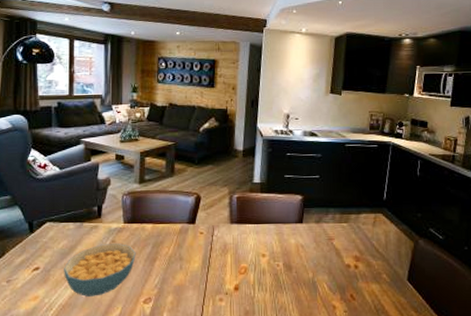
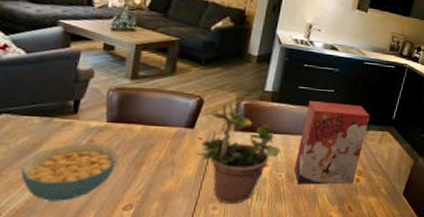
potted plant: none [199,196,275,296] -> present [195,102,281,205]
cereal box: none [290,188,359,273] -> present [294,101,370,185]

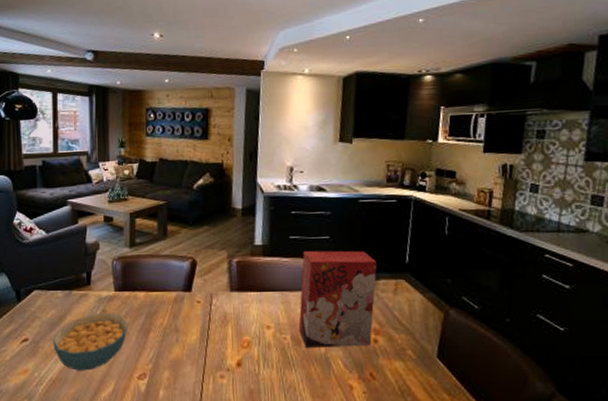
potted plant: present [195,102,281,205] -> none [196,260,281,373]

